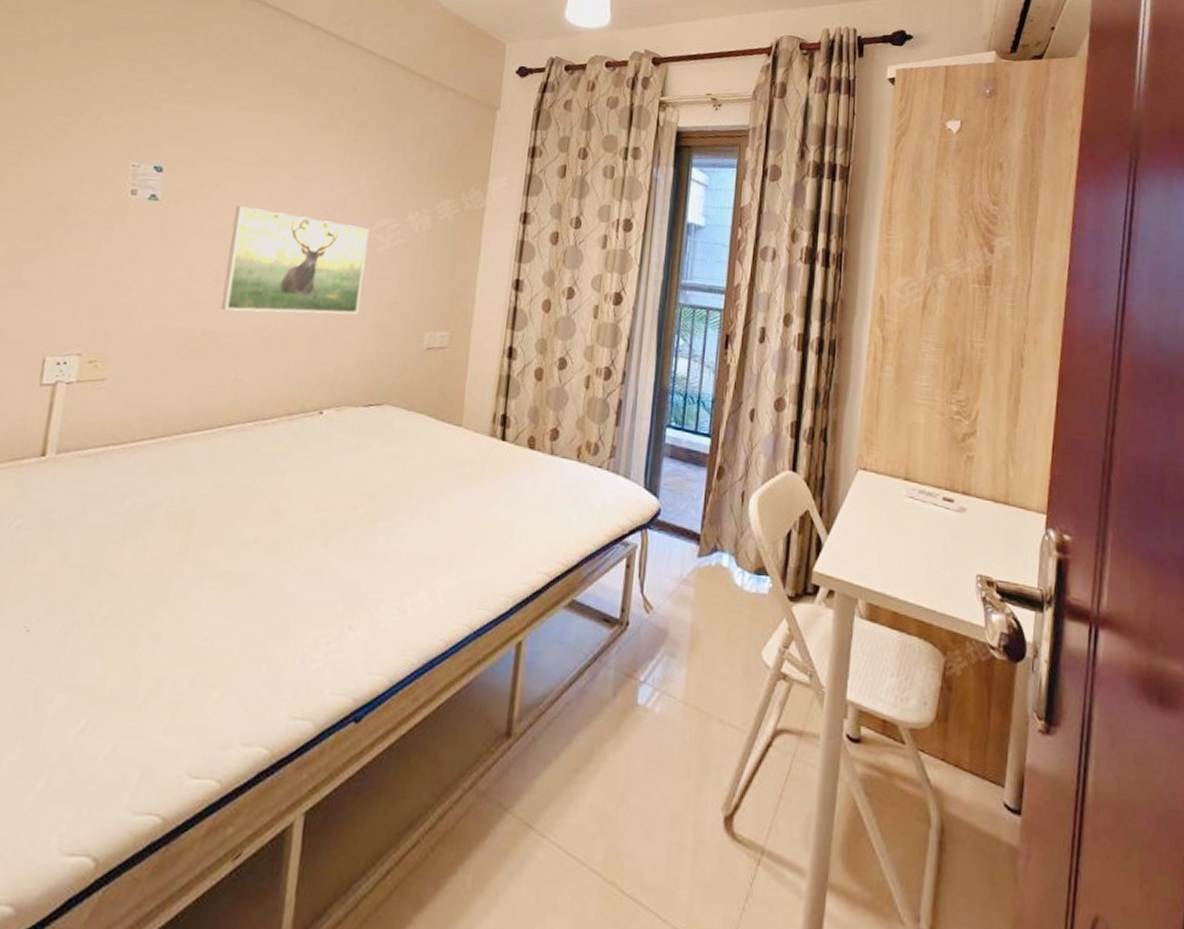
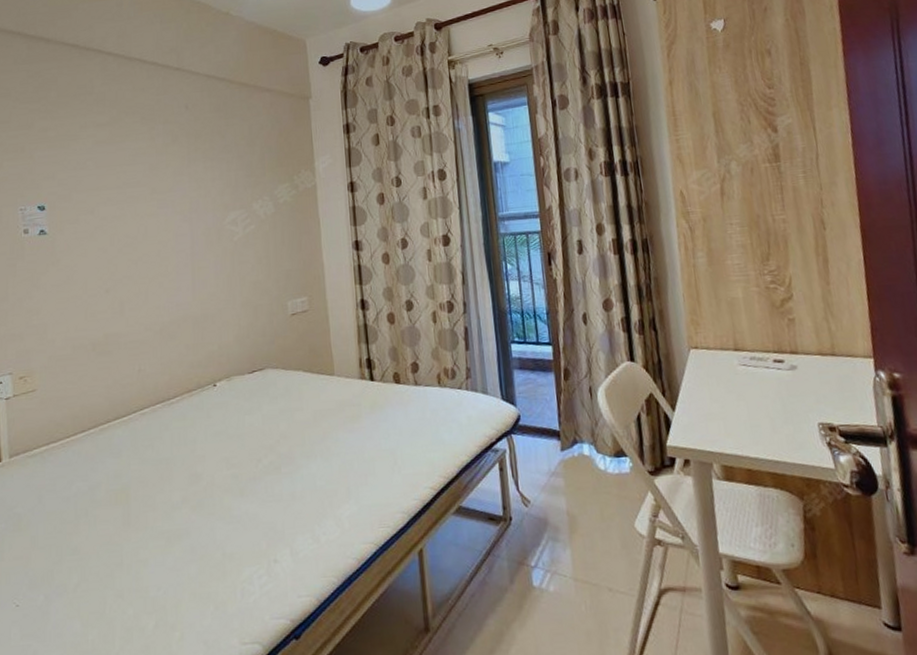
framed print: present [221,205,369,314] -> none [111,222,228,314]

